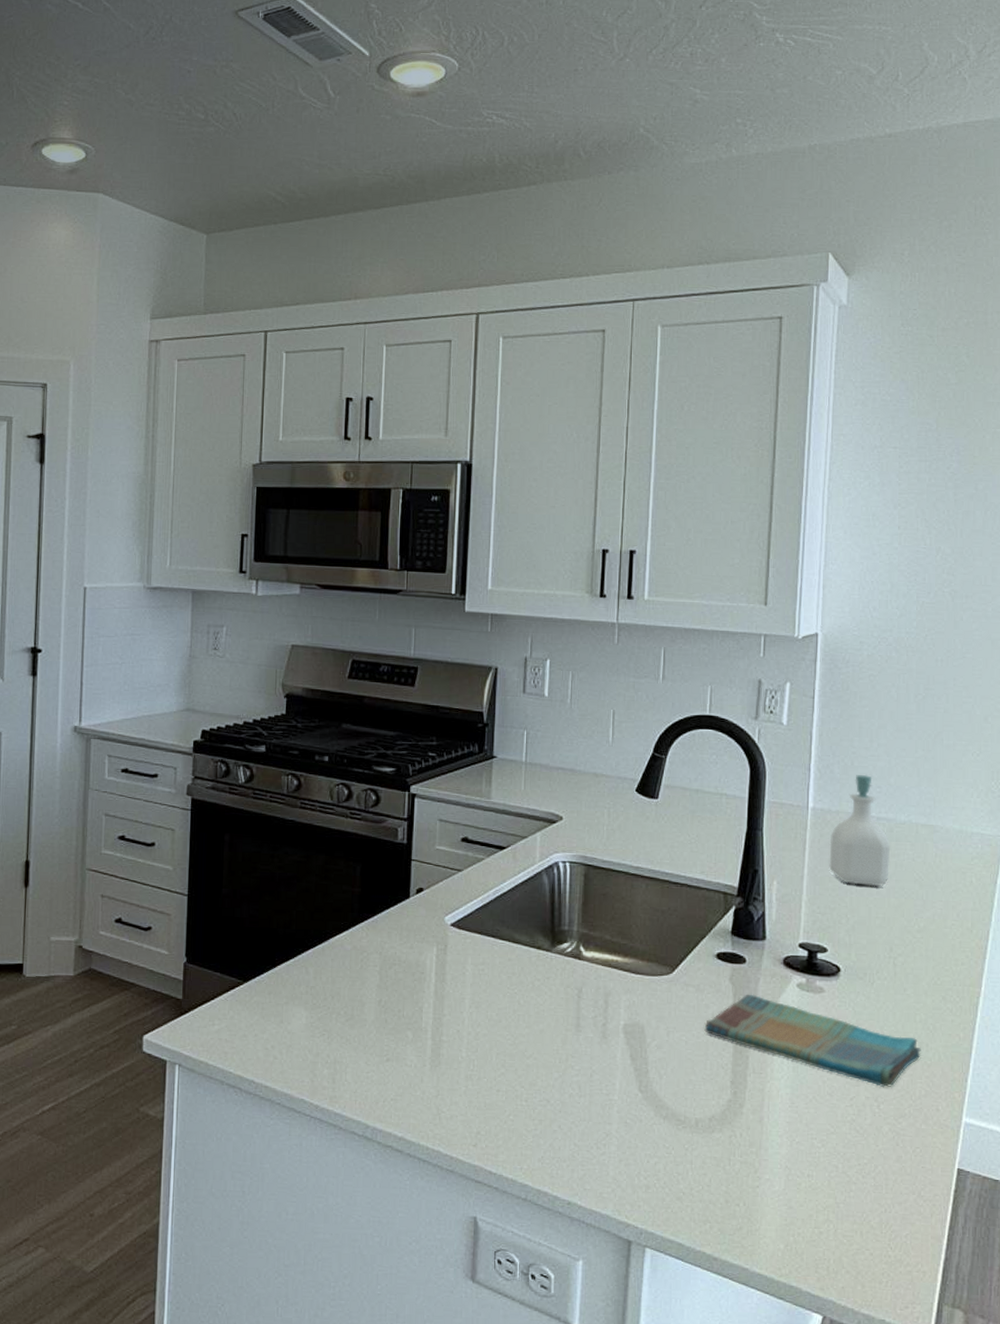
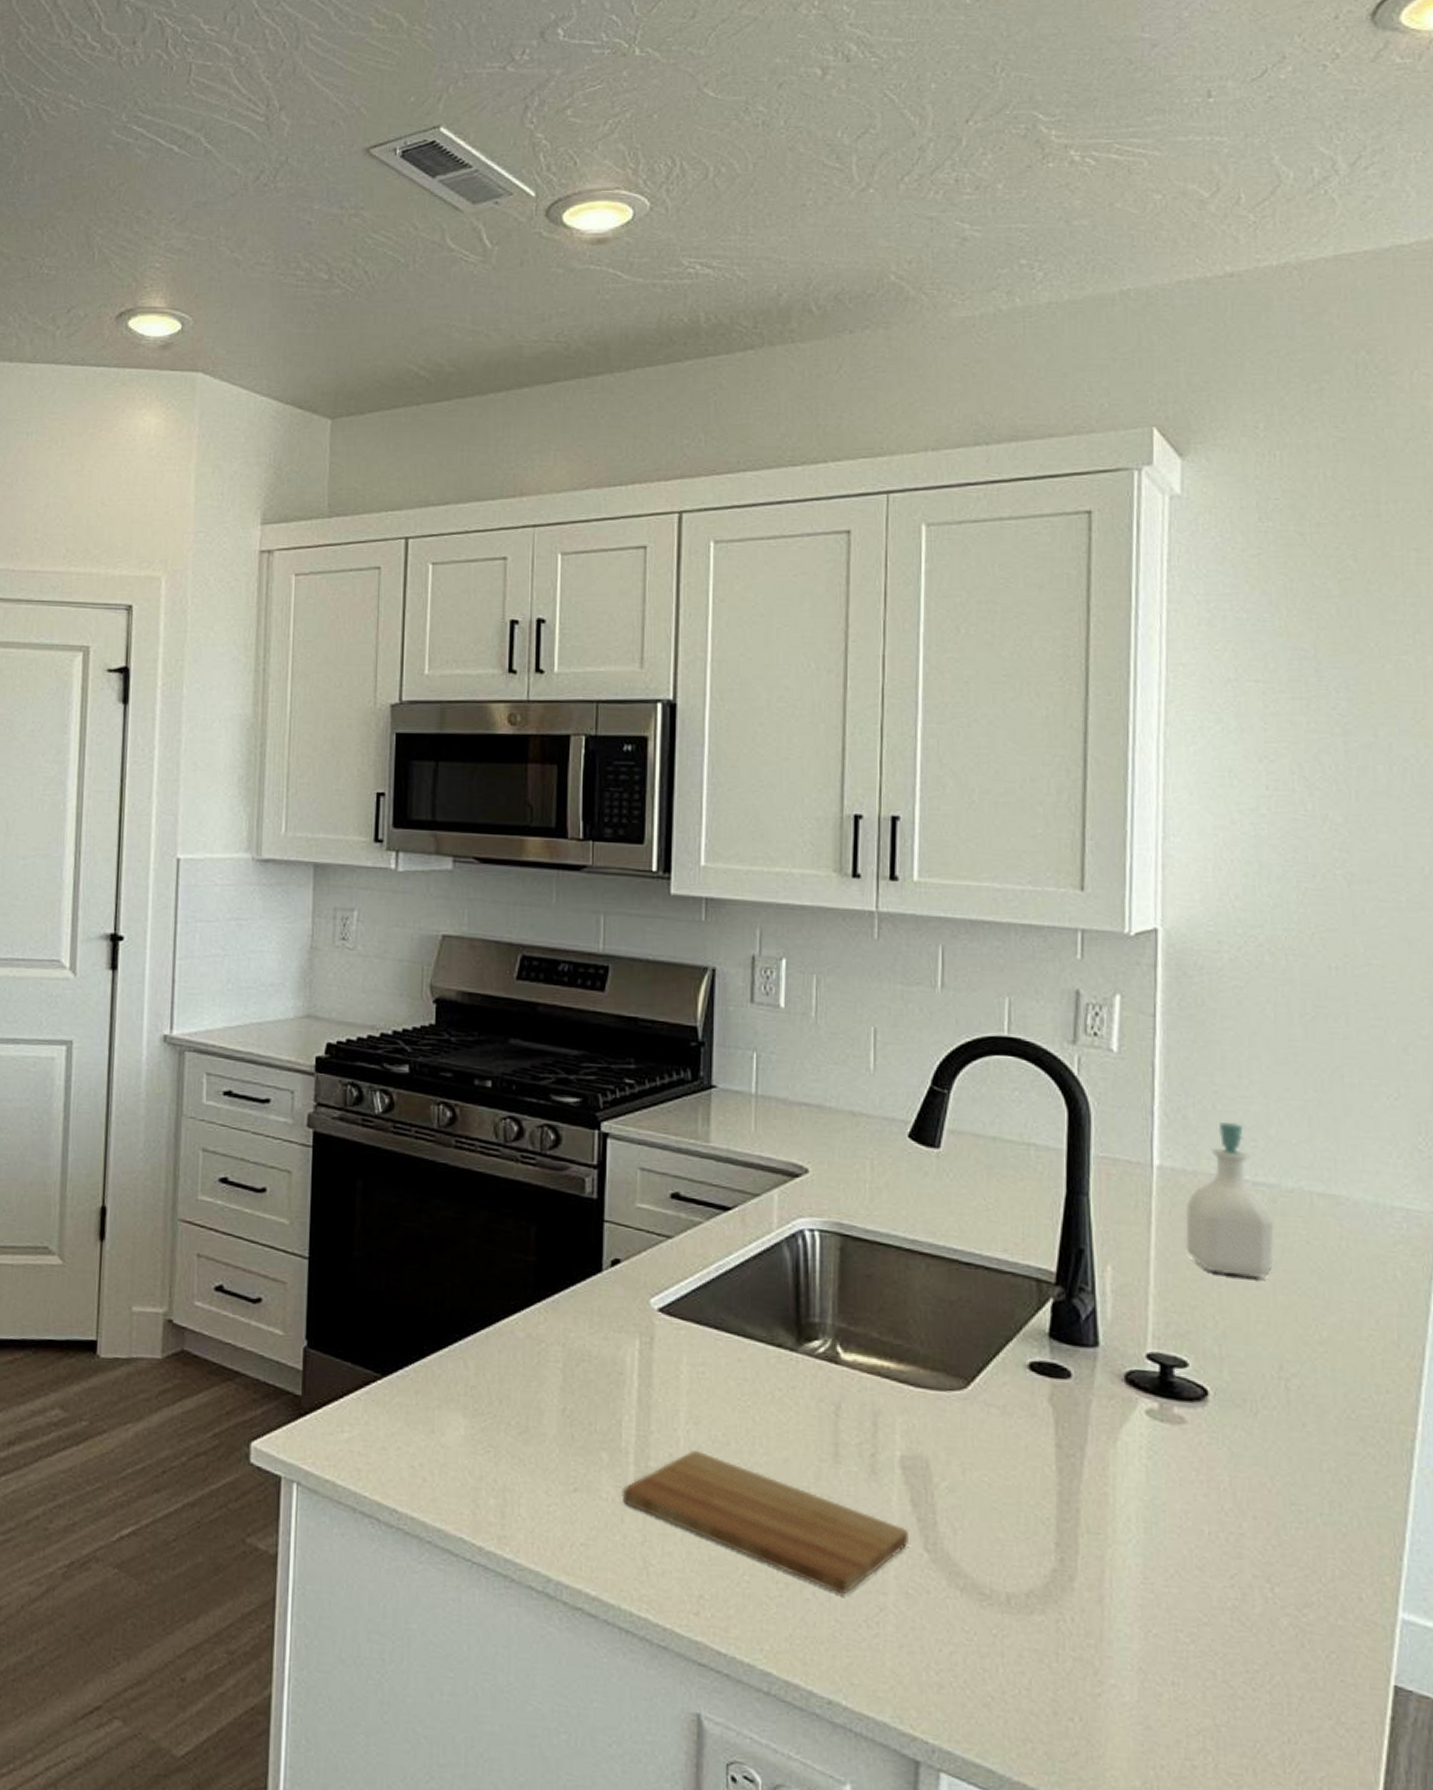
cutting board: none [422,1027,628,1126] -> present [621,1451,908,1595]
dish towel: present [704,994,921,1088] -> none [1015,1421,1332,1563]

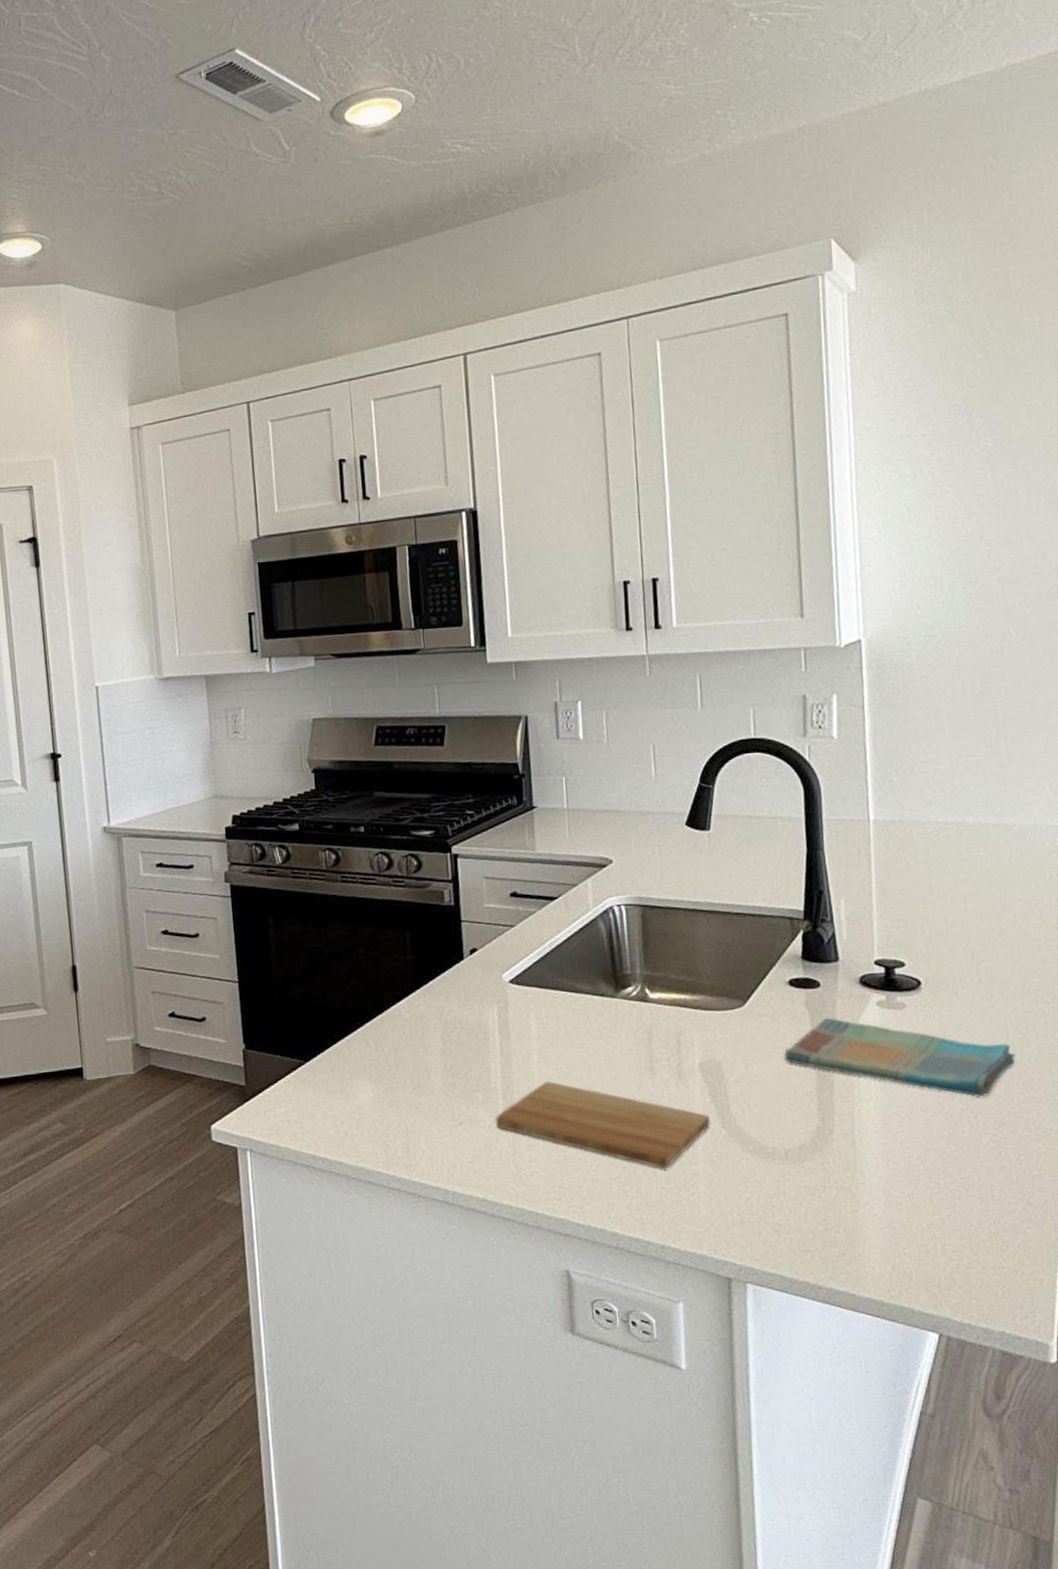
dish towel: none [1015,1421,1332,1563] -> present [784,1017,1016,1098]
soap bottle: present [1185,1122,1274,1279] -> none [896,779,963,895]

